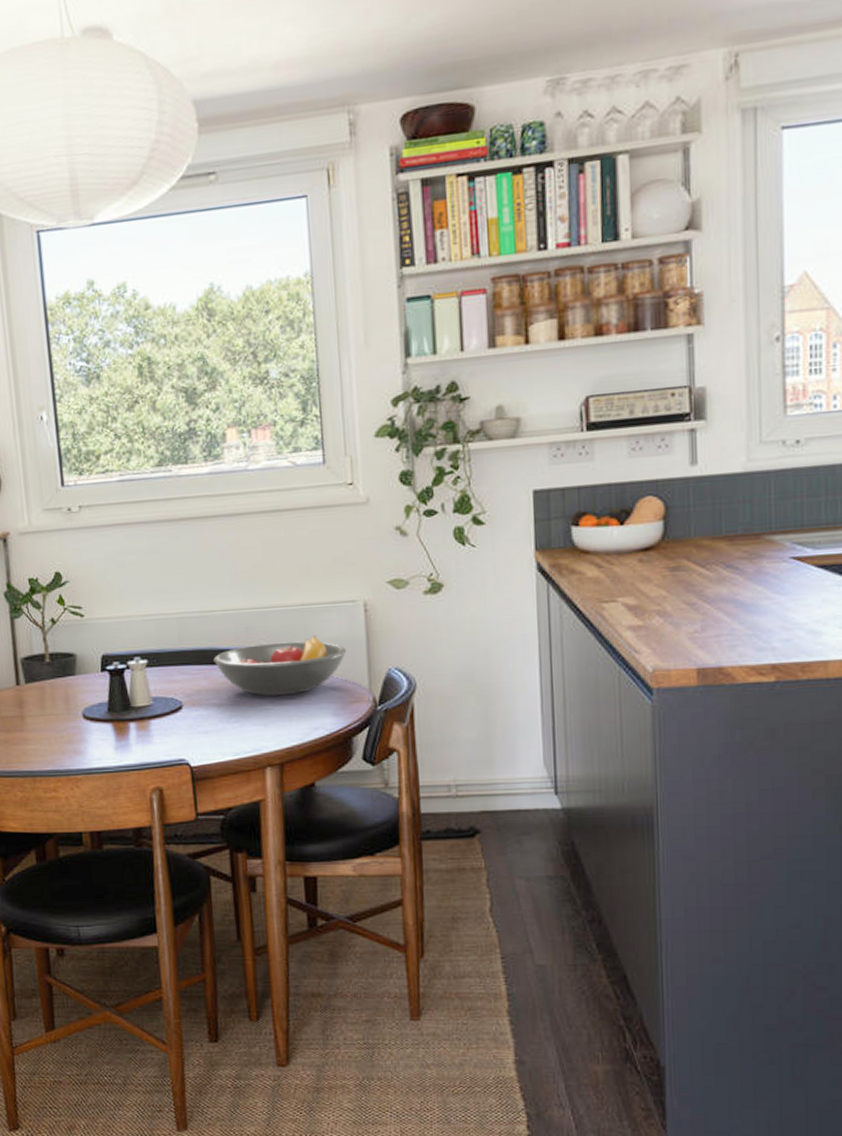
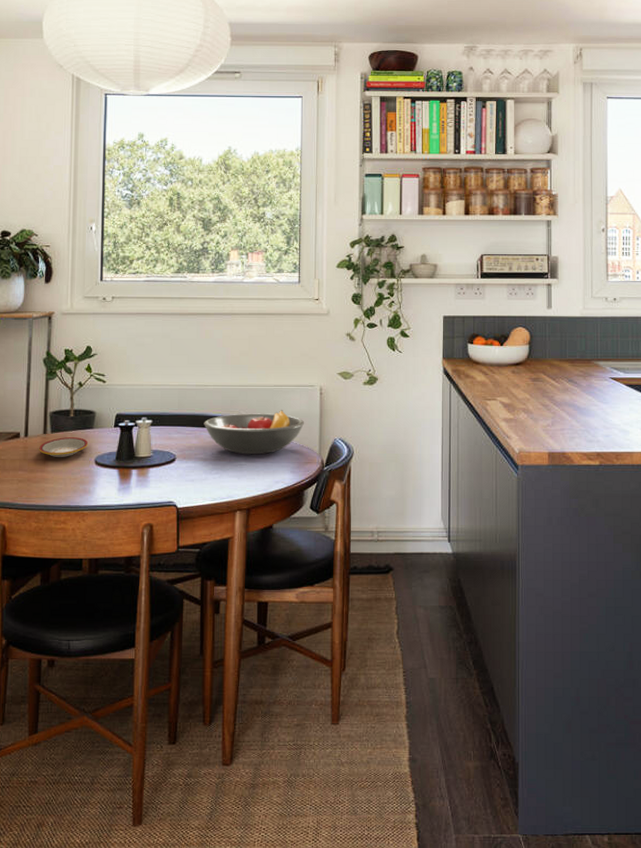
plate: none [13,687,72,714] -> present [39,437,89,458]

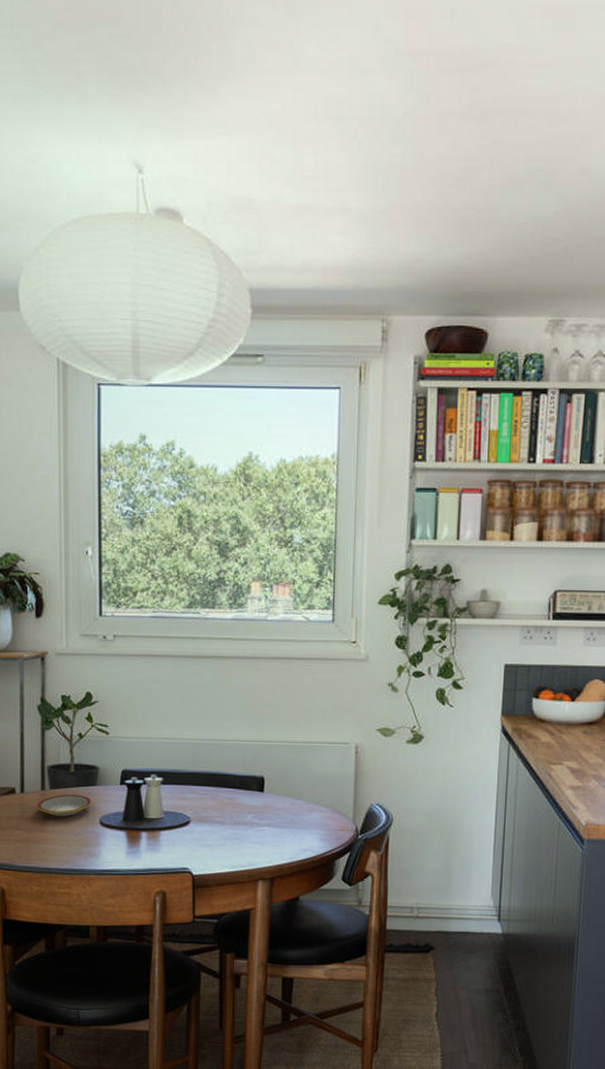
fruit bowl: present [204,410,305,455] -> none [221,770,337,820]

